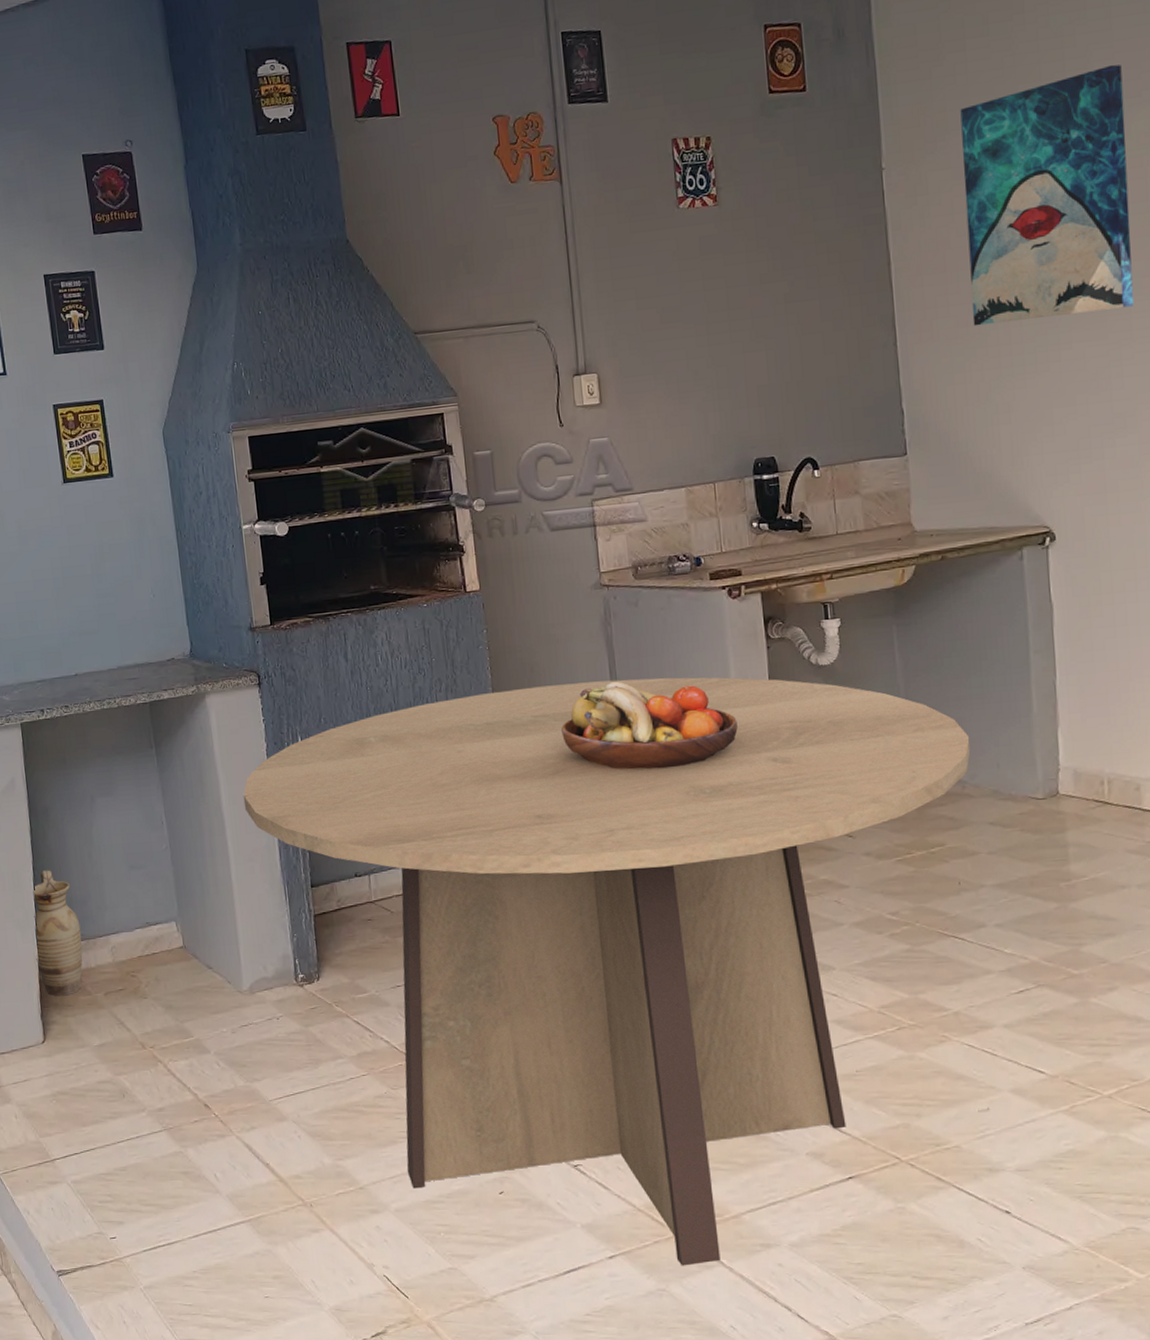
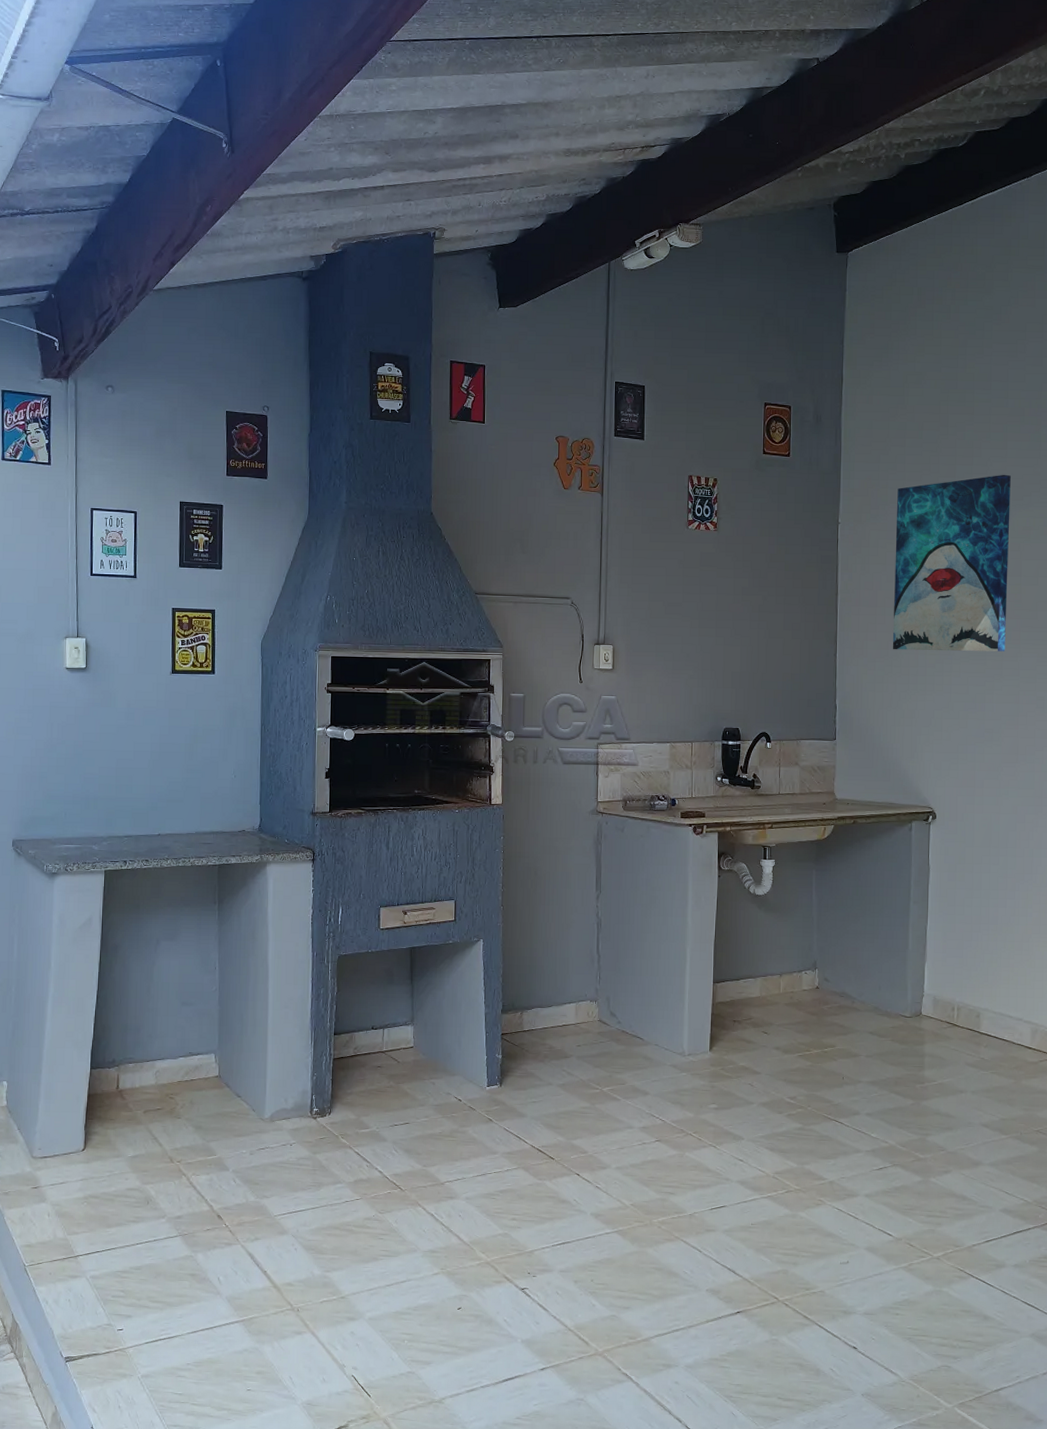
ceramic jug: present [33,870,83,996] -> none [88,999,131,1111]
dining table: present [243,677,971,1266] -> none [287,887,861,1380]
fruit bowl: present [561,681,738,770] -> none [553,890,689,964]

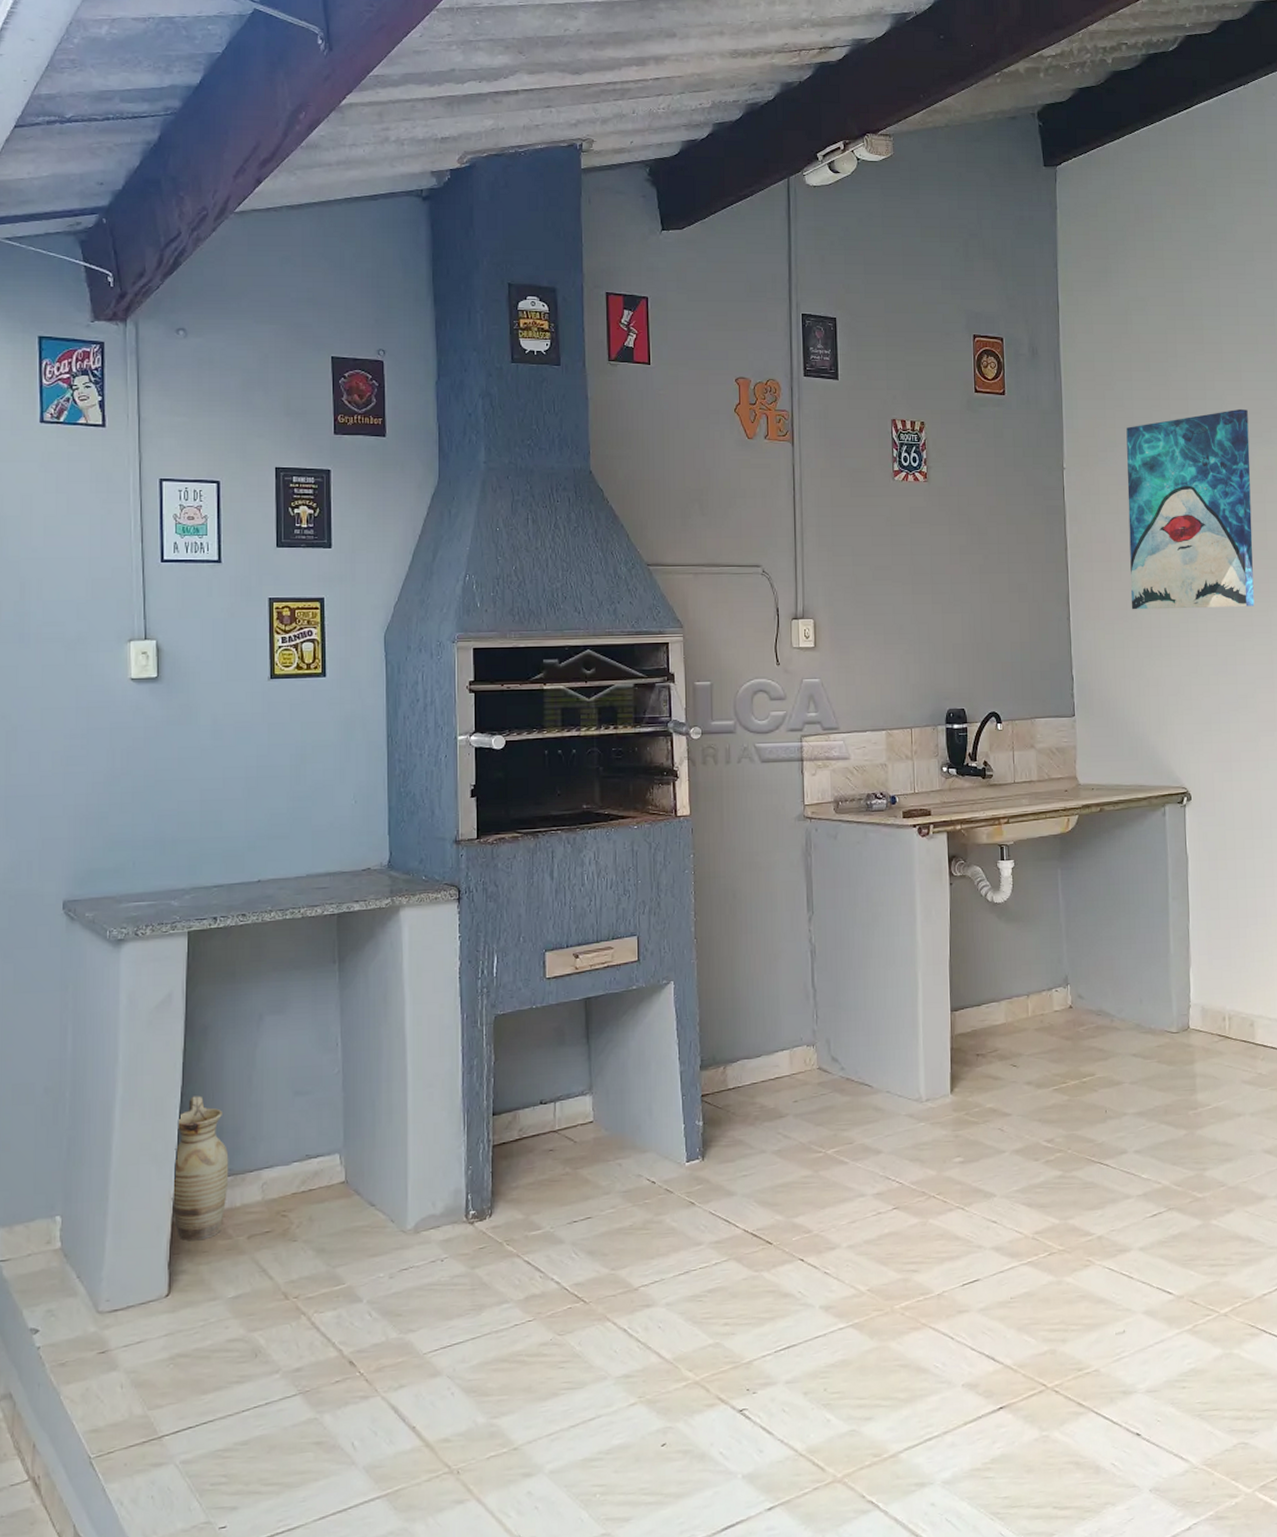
ceramic jug: none [88,999,131,1111] -> present [171,1096,229,1241]

